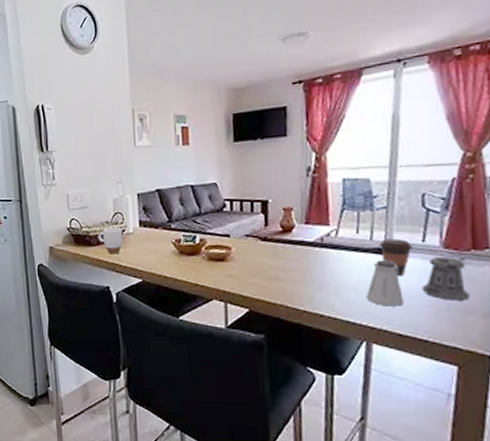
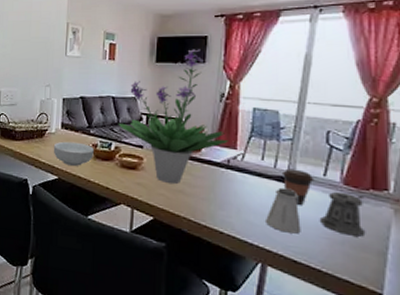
mug: present [98,226,123,255] -> none [22,125,45,151]
cereal bowl: none [133,239,178,266] -> present [53,141,94,166]
potted plant: none [200,122,321,272] -> present [118,49,229,185]

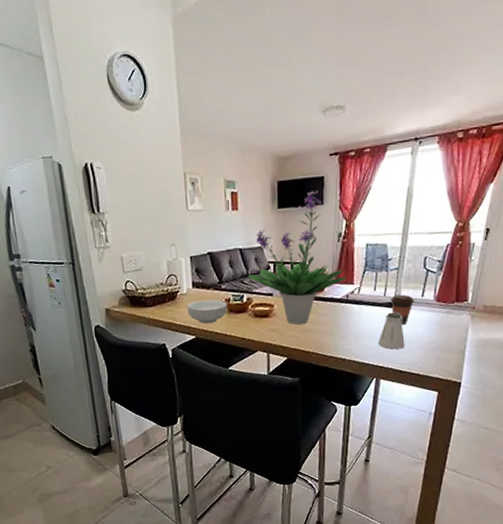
pepper shaker: present [319,191,366,237] -> none [418,307,451,343]

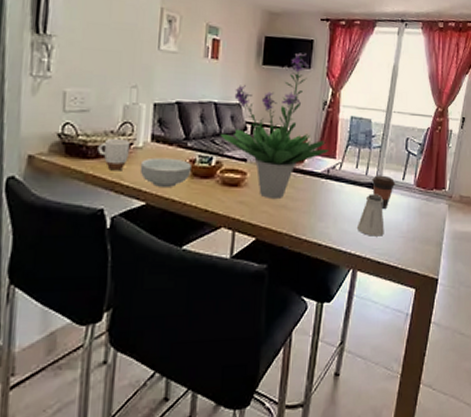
mug: none [153,288,177,314] -> present [97,138,130,171]

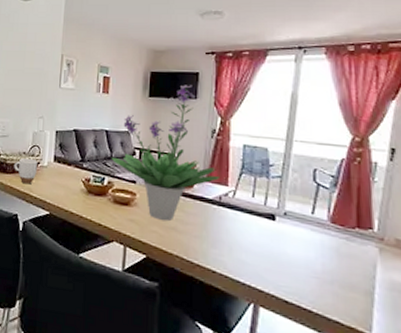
cereal bowl: present [139,157,191,187] -> none [45,175,87,201]
saltshaker: present [357,194,384,236] -> none [257,225,292,273]
coffee cup: present [372,175,396,208] -> none [273,206,303,243]

